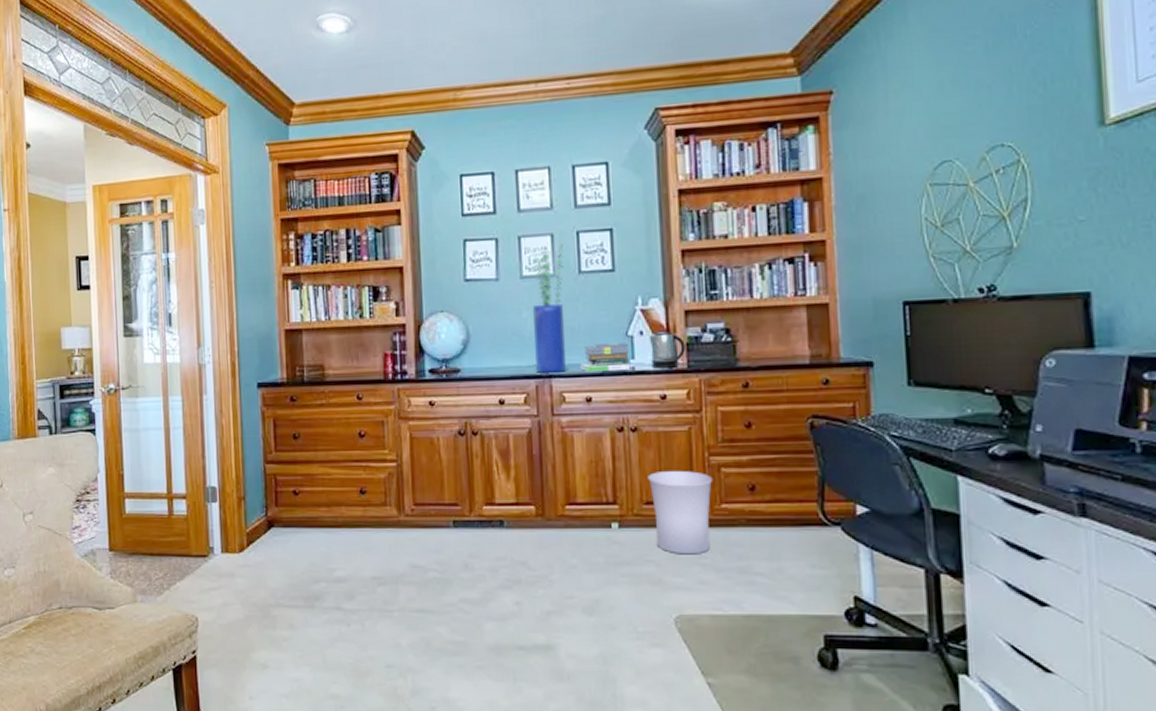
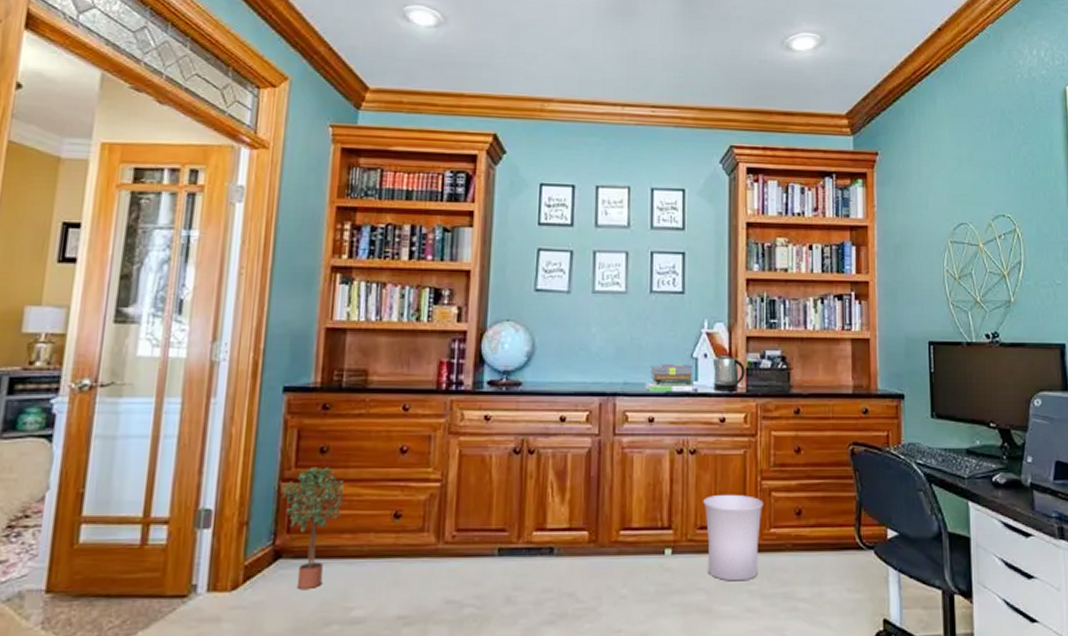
potted tree: none [266,451,320,554] -> present [281,467,346,590]
vase: present [533,244,566,374] -> none [601,263,638,392]

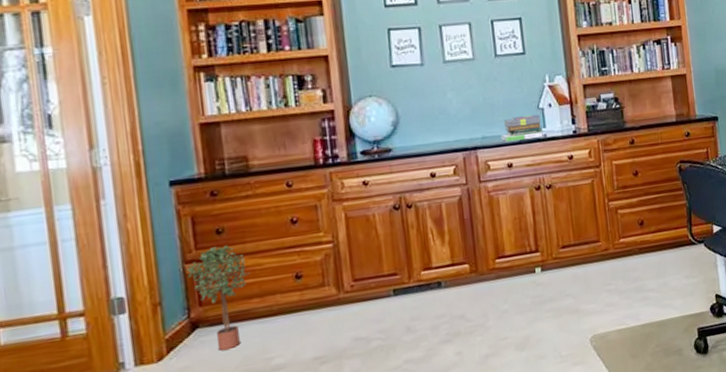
waste bin: present [703,494,764,582] -> none [562,215,614,286]
kettle: present [712,356,745,391] -> none [556,103,586,134]

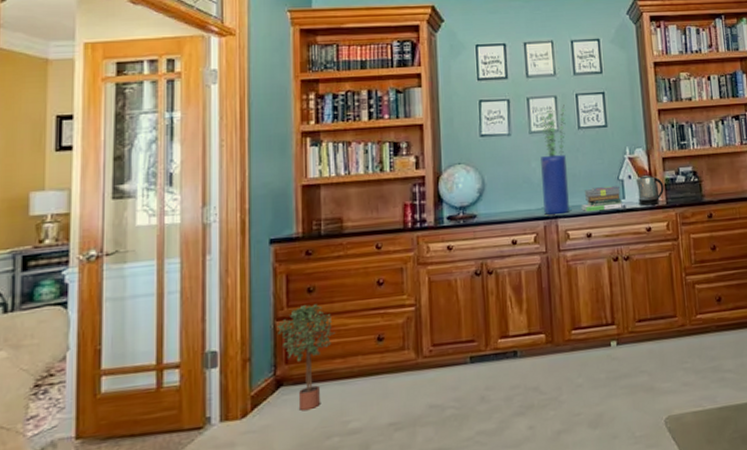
vase: none [454,32,489,147] -> present [540,105,569,215]
kettle: none [556,103,586,134] -> present [635,175,664,206]

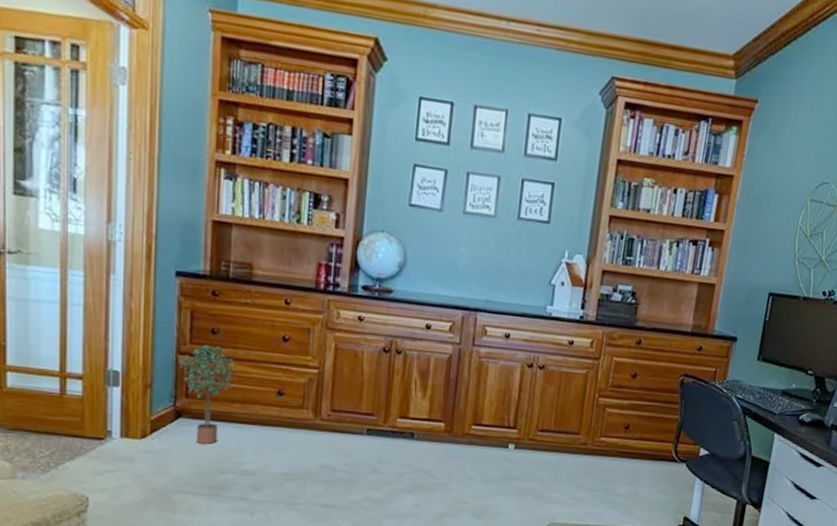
vase: present [540,105,569,215] -> none [465,188,508,309]
books: present [581,185,622,212] -> none [504,286,551,315]
kettle: present [635,175,664,206] -> none [566,285,598,319]

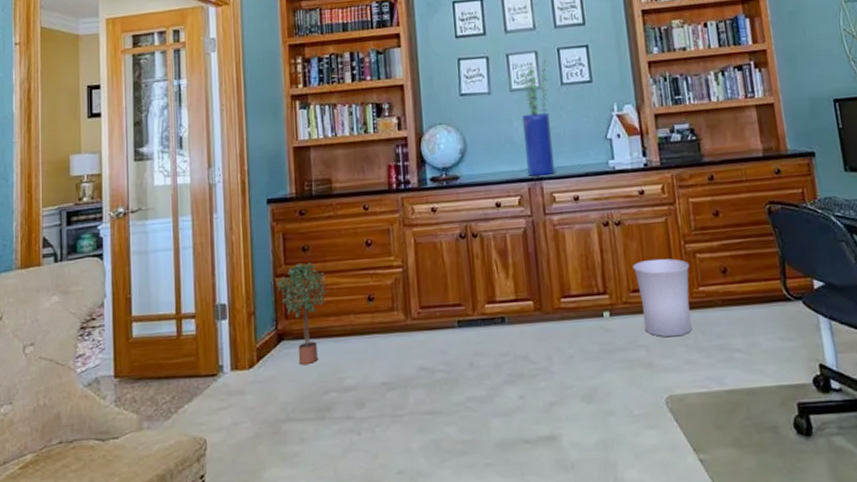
vase: none [465,188,508,309] -> present [520,60,554,177]
waste bin: none [544,405,599,476] -> present [632,258,692,338]

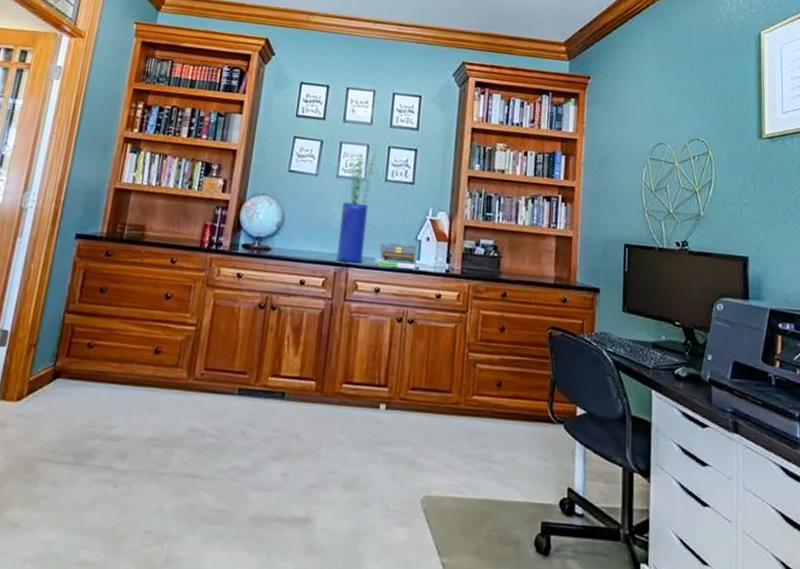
potted tree: present [276,262,329,366] -> none [65,303,117,407]
books: none [566,144,612,174] -> present [374,242,417,270]
waste bin: present [632,258,692,338] -> none [416,361,469,440]

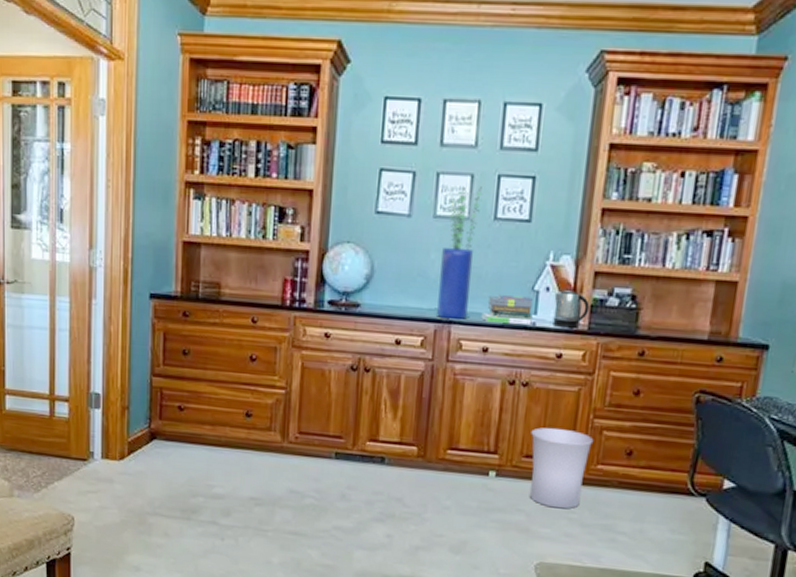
waste bin: none [416,361,469,440] -> present [530,427,594,509]
kettle: none [433,240,461,273] -> present [553,290,590,328]

